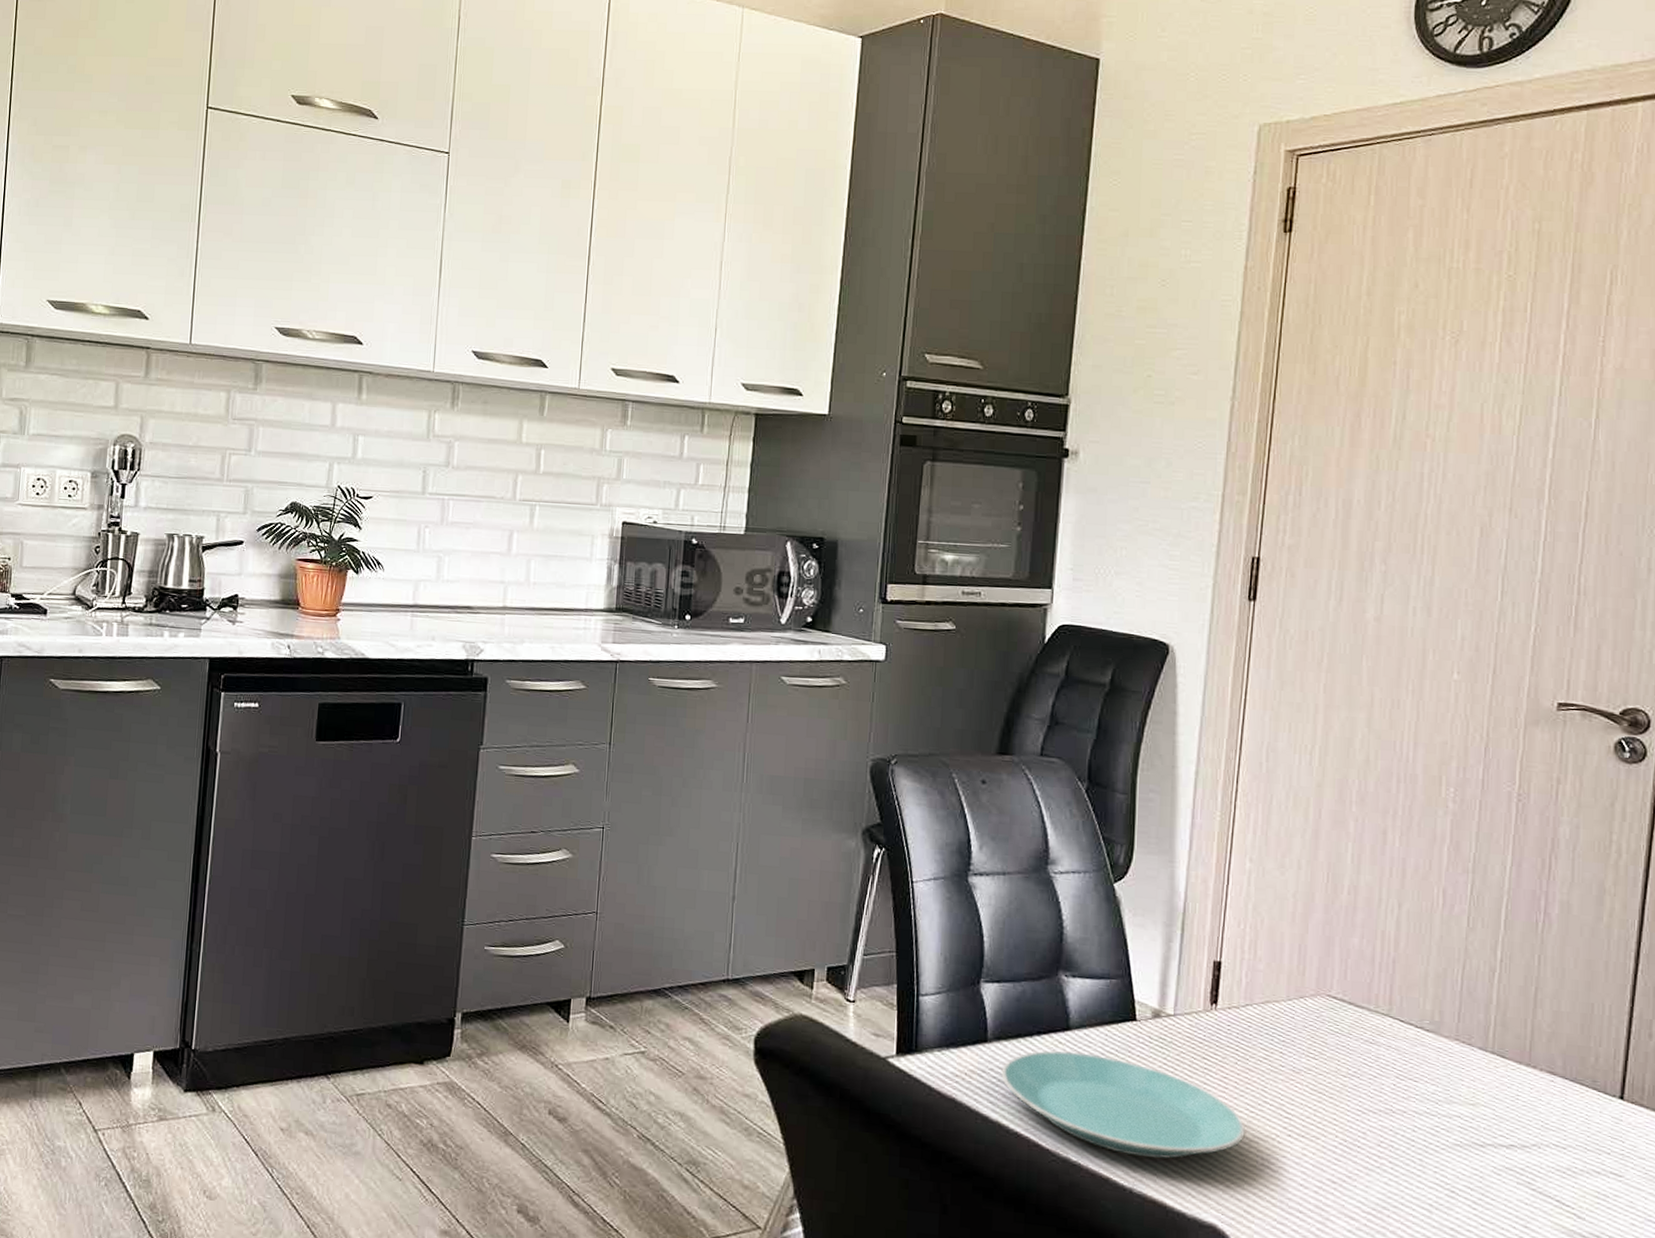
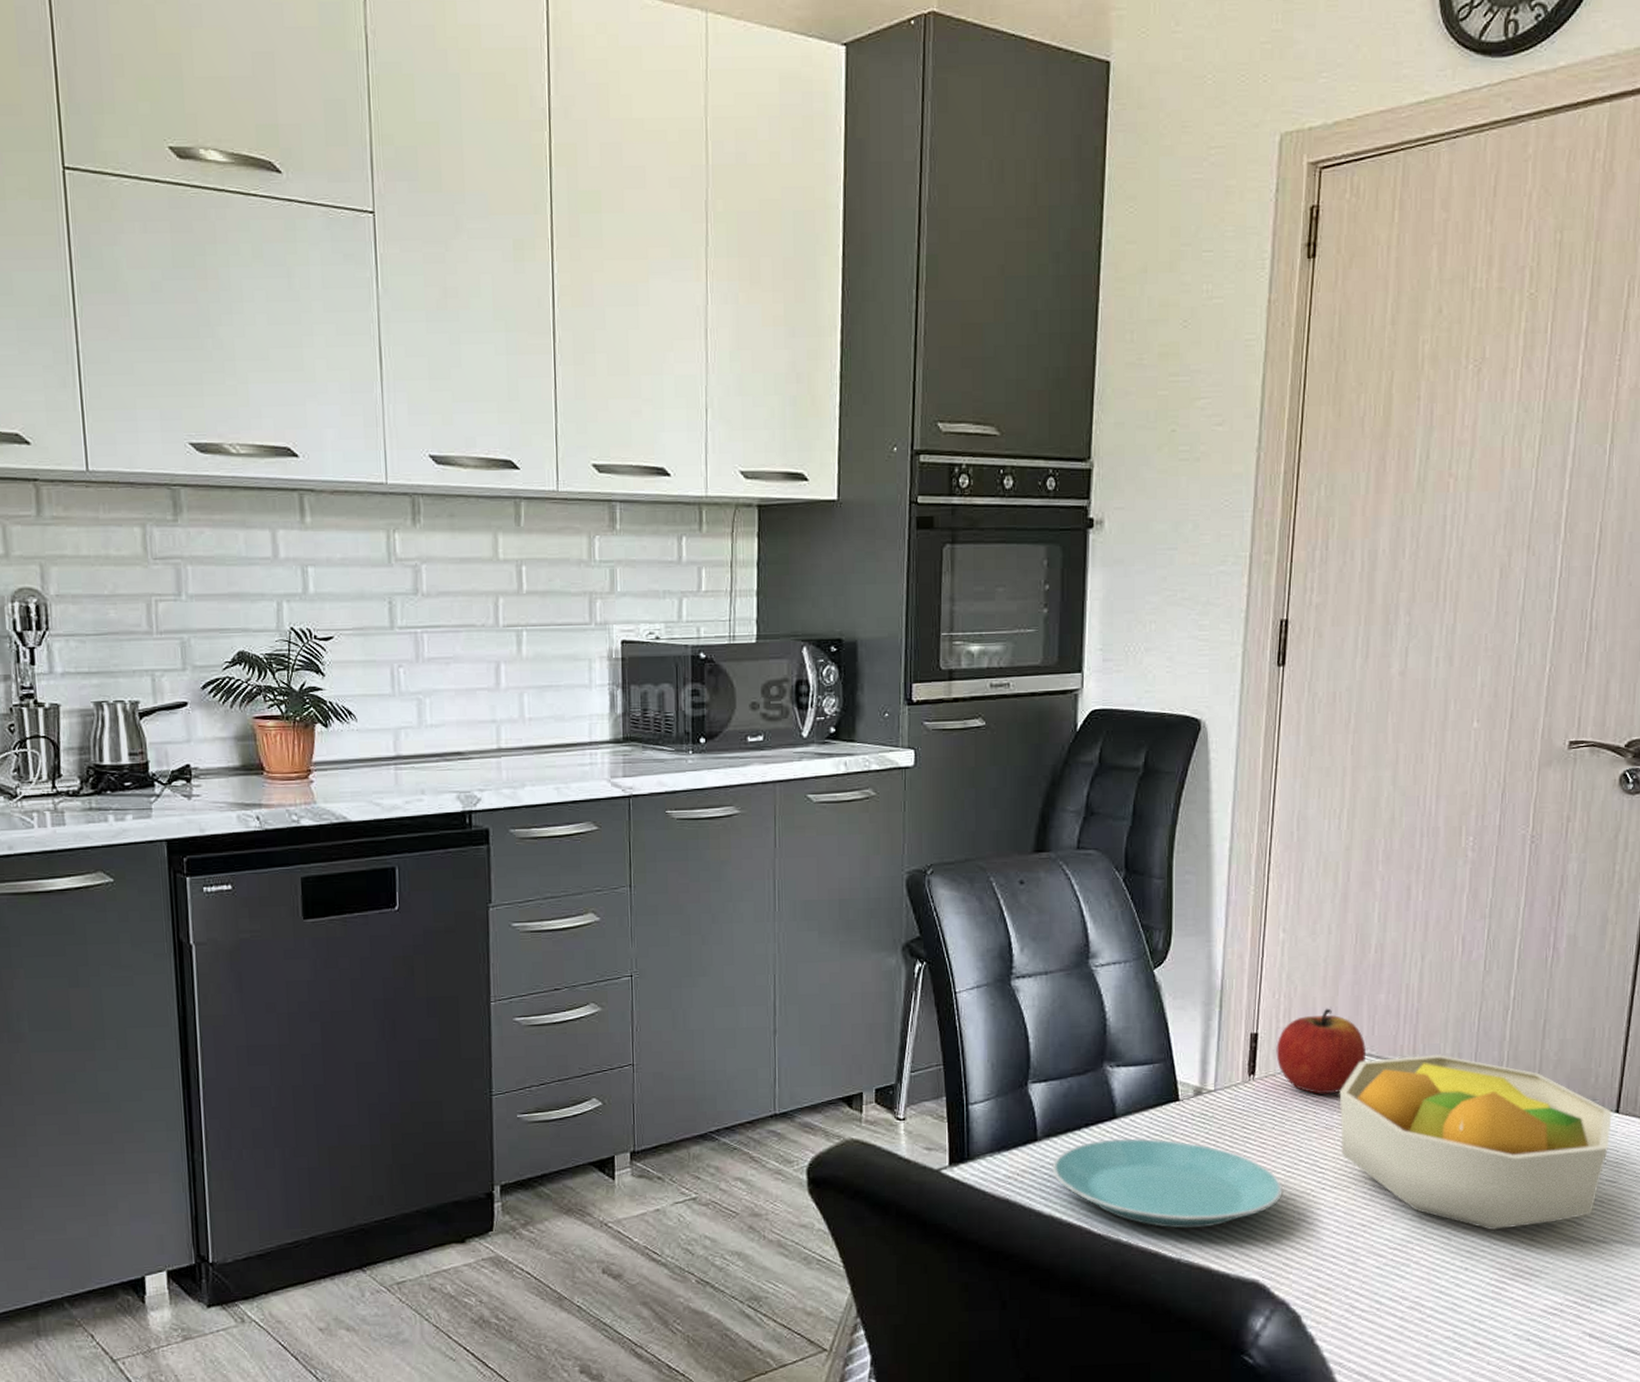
apple: none [1240,945,1337,1036] -> present [1276,1008,1366,1095]
fruit bowl: none [1308,1005,1616,1212] -> present [1339,1054,1612,1230]

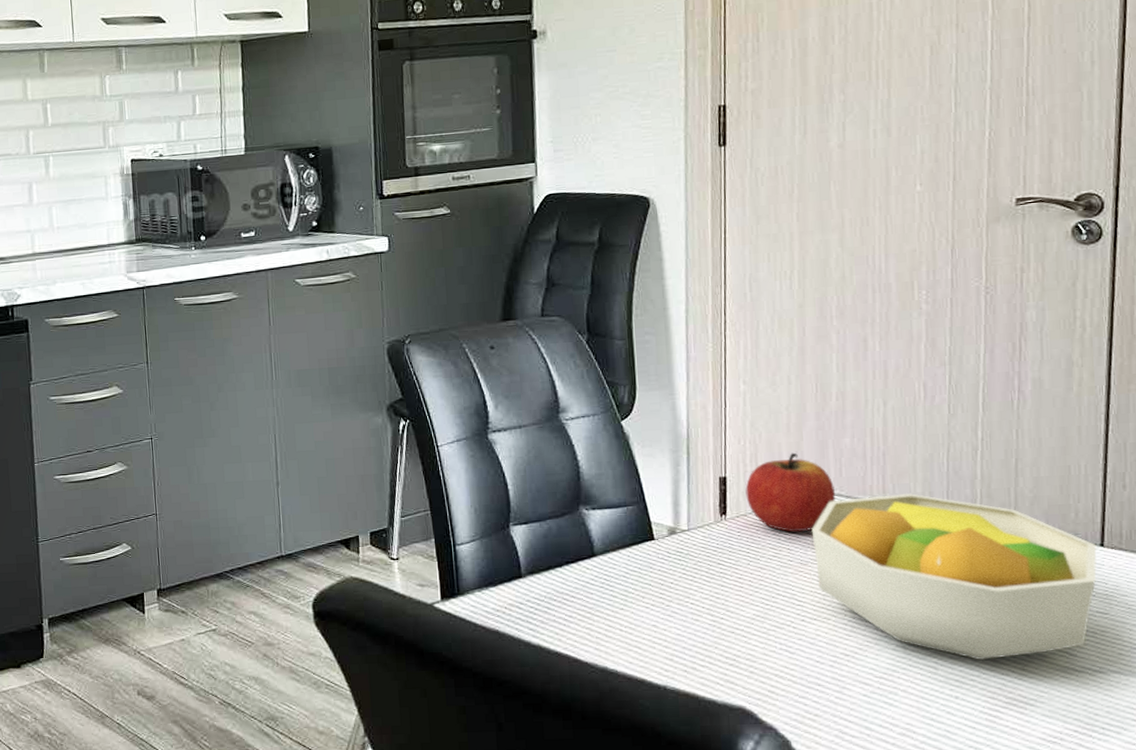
plate: present [1052,1138,1283,1229] -> none [537,574,763,658]

